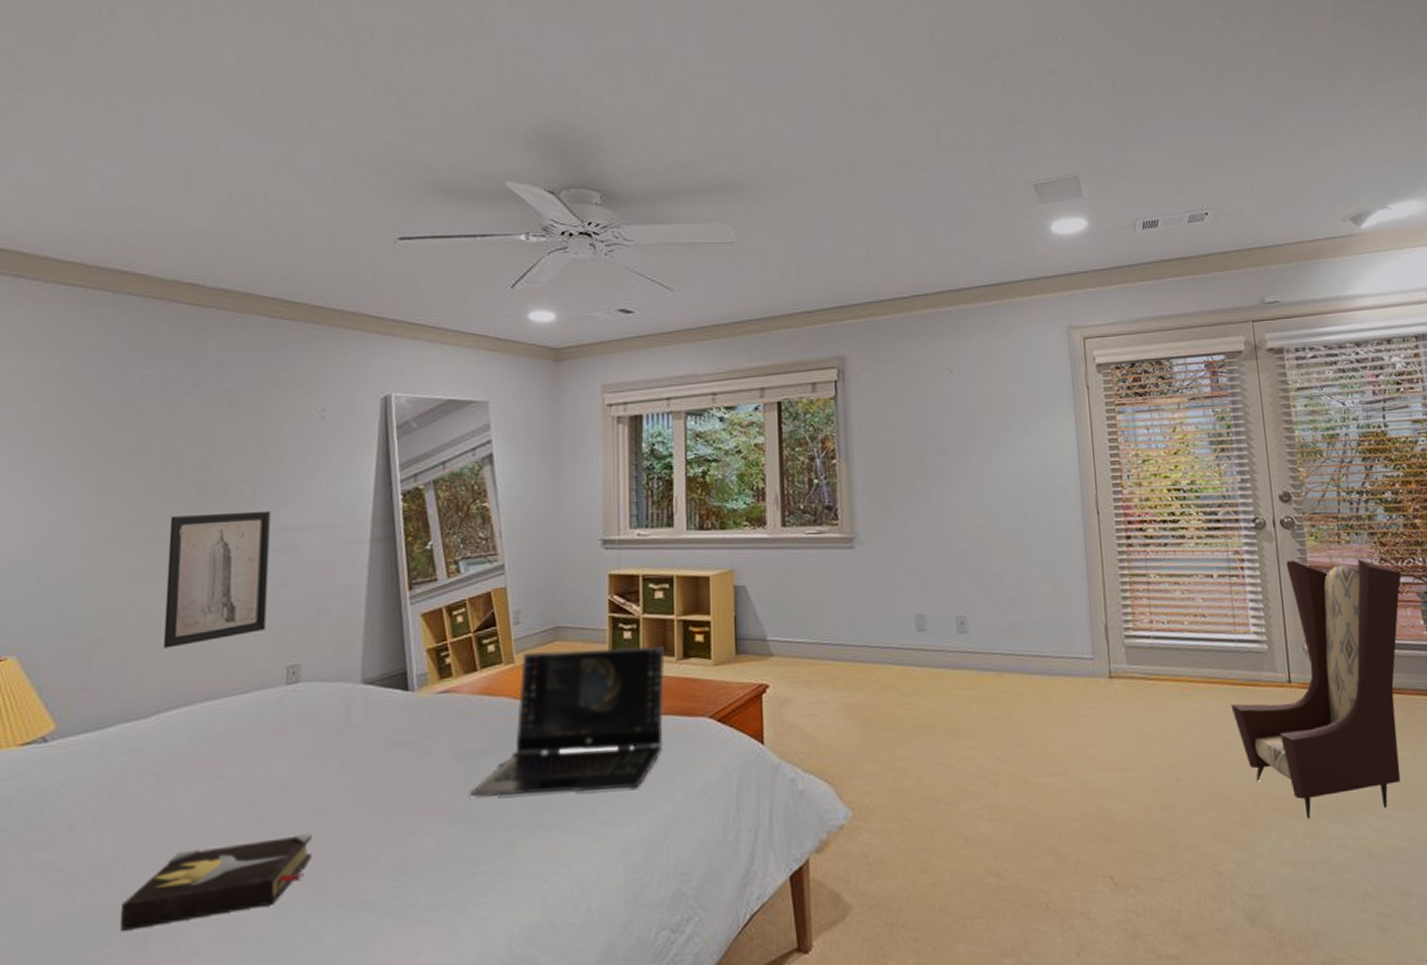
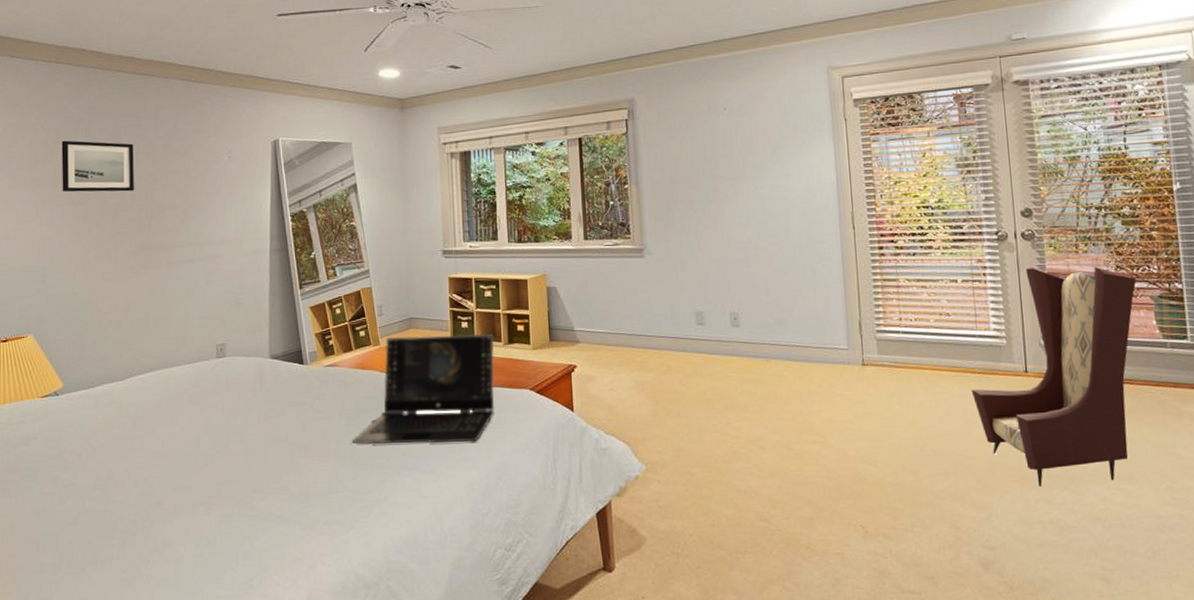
wall art: none [78,390,187,460] -> present [61,140,134,192]
hardback book: present [120,832,313,931] -> none [115,466,243,529]
wall art: present [163,510,271,648] -> none [128,229,200,330]

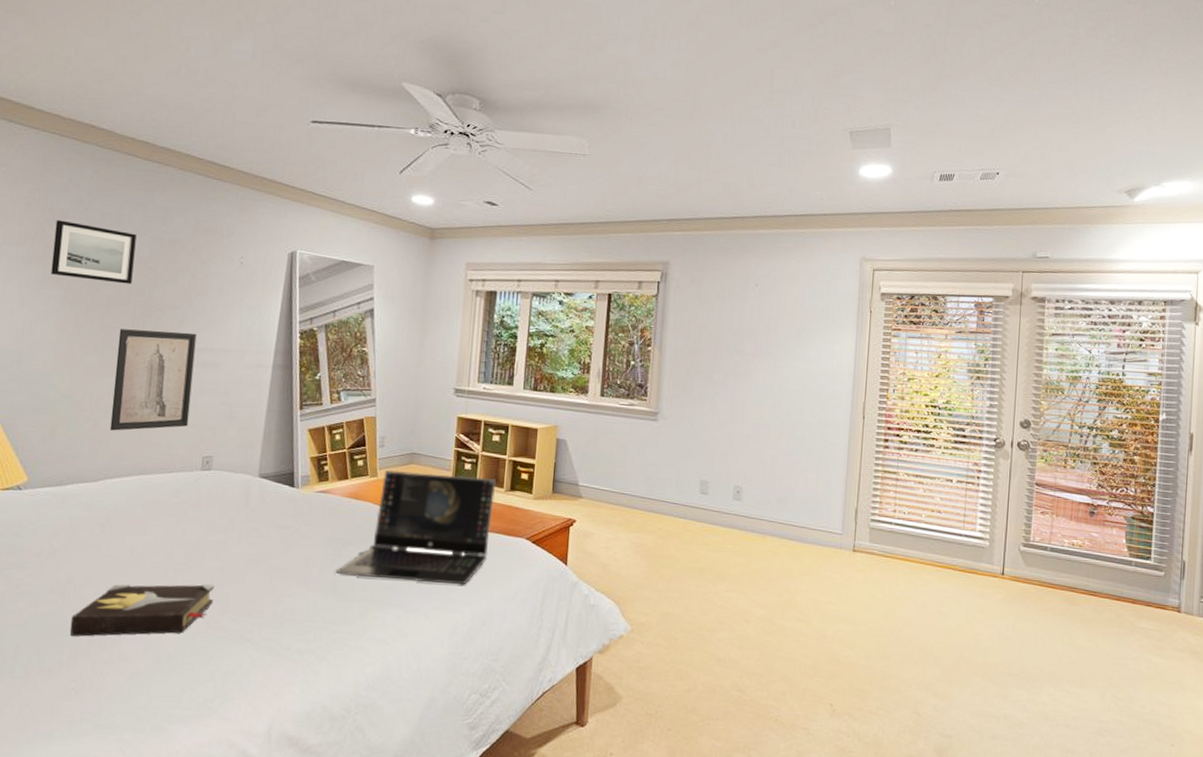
hardback book: none [115,466,243,529] -> present [70,583,214,637]
wall art: none [128,229,200,330] -> present [109,329,197,431]
armchair: present [971,266,1137,486] -> none [950,476,1115,684]

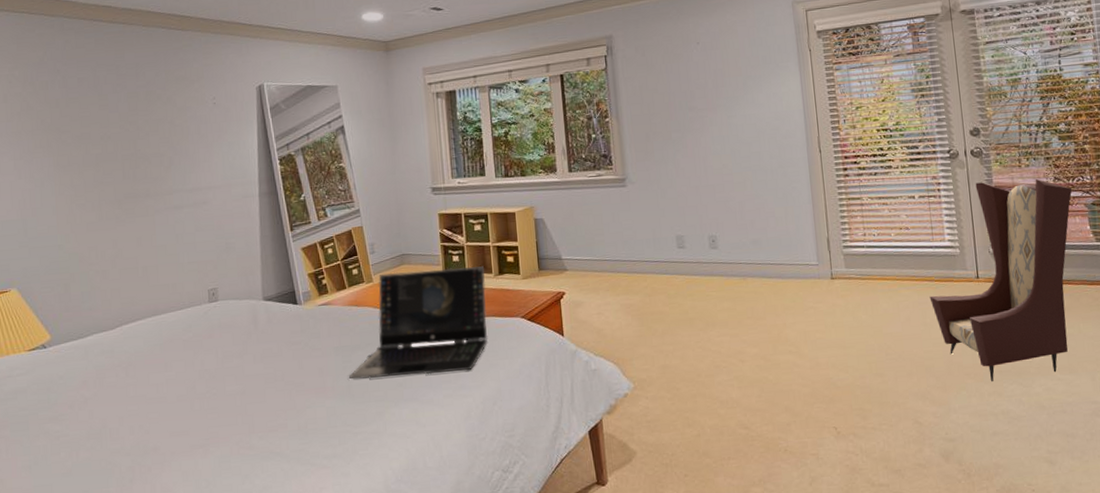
wall art: present [51,219,137,284] -> none [38,91,117,144]
hardback book: present [70,583,214,637] -> none [111,407,241,476]
wall art: present [109,329,197,431] -> none [112,176,190,280]
armchair: none [950,476,1115,684] -> present [929,178,1073,381]

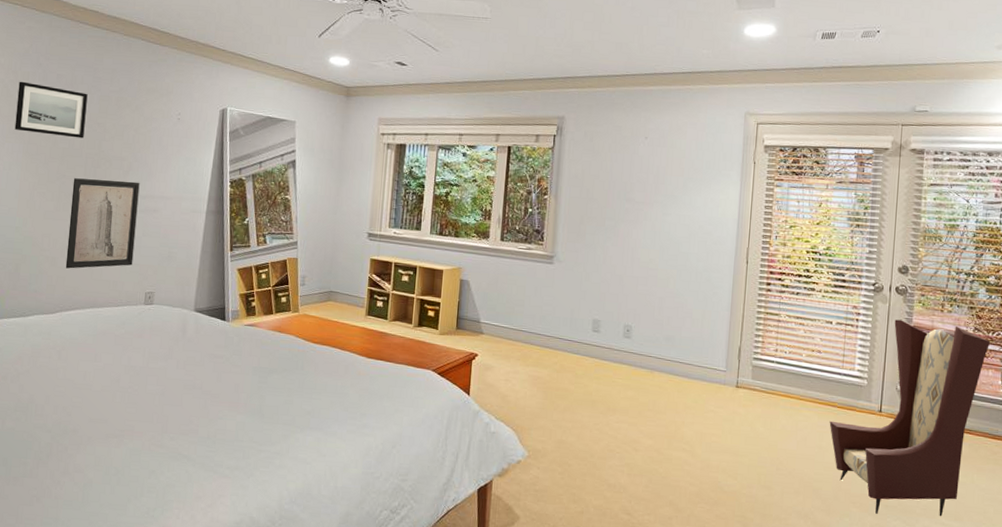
wall art: none [38,91,117,144] -> present [14,81,88,139]
wall art: none [112,176,190,280] -> present [65,178,140,269]
laptop: present [349,266,488,380] -> none [262,306,406,412]

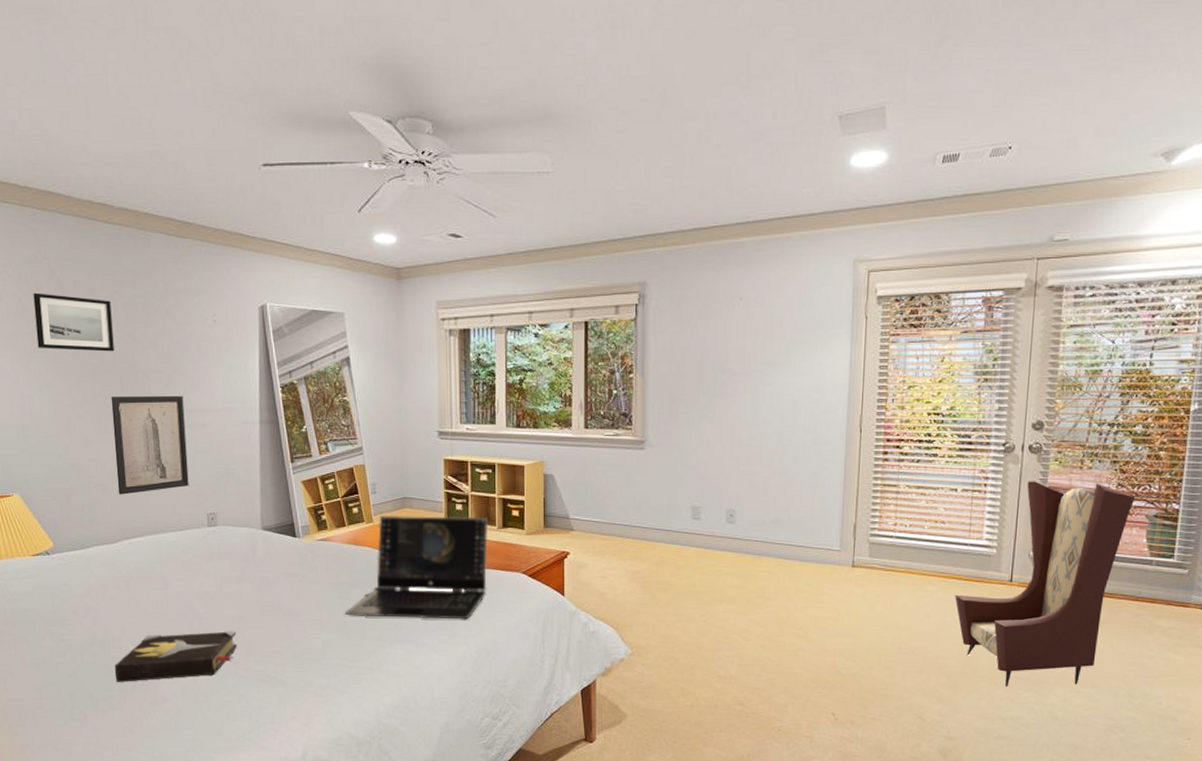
hardback book: none [32,404,156,450] -> present [114,630,238,682]
laptop: none [262,306,406,412] -> present [346,515,489,620]

